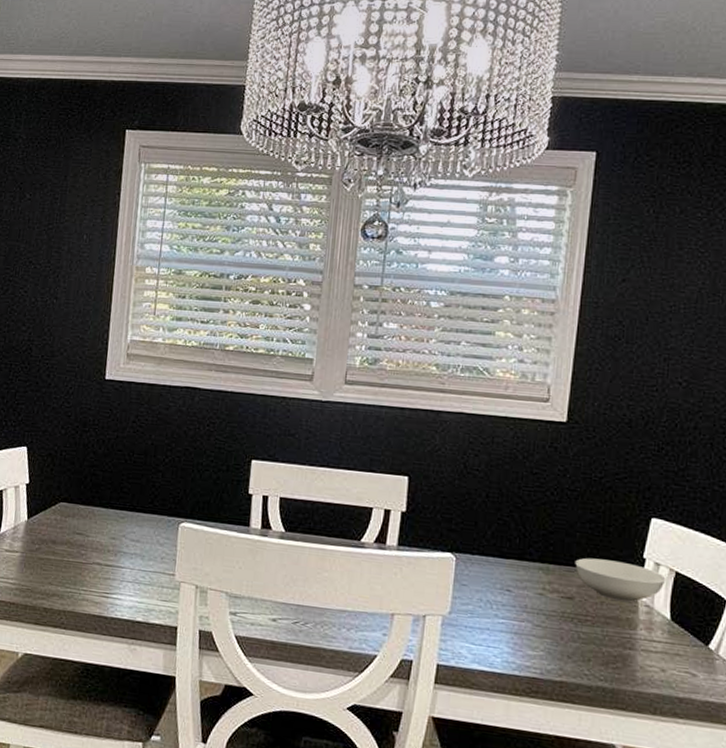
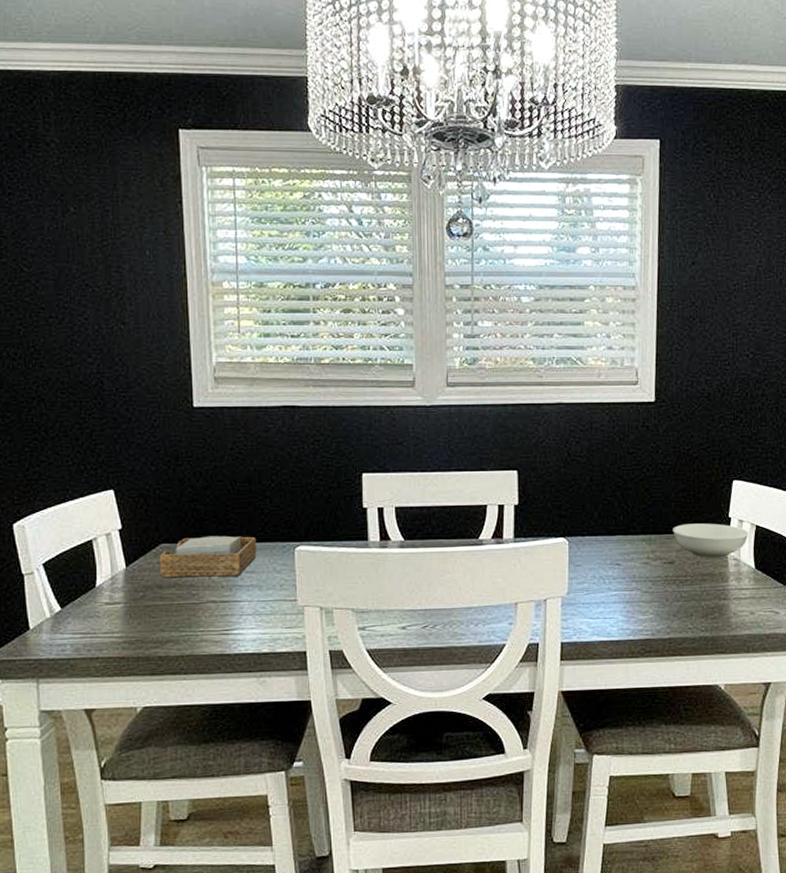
napkin holder: none [55,499,145,543] -> present [159,535,257,578]

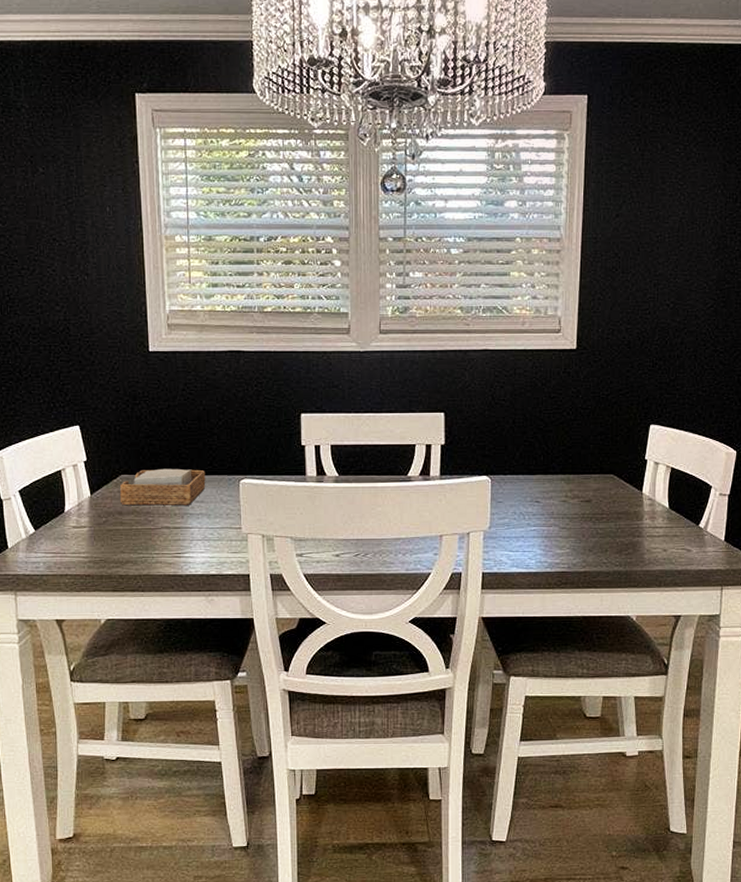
bowl: present [673,523,749,559] -> none [590,465,664,499]

